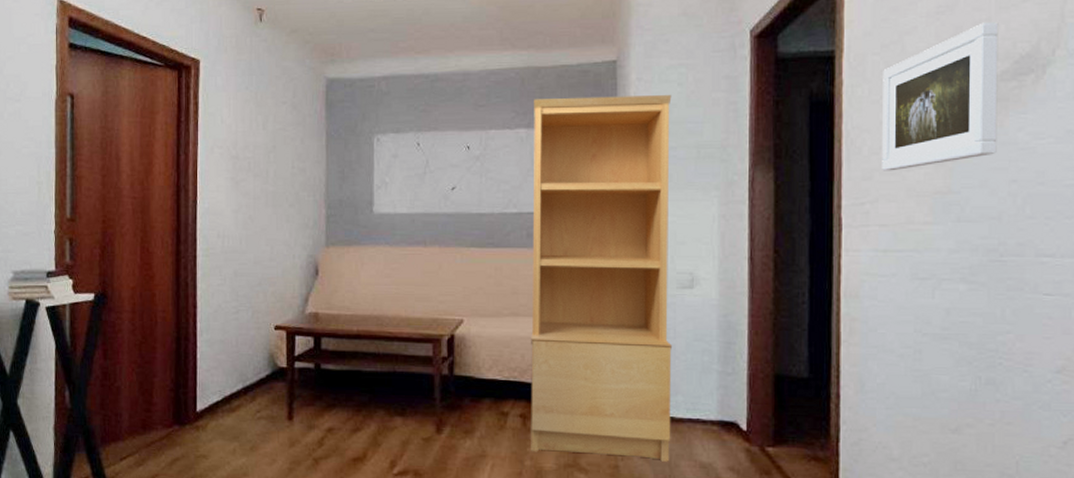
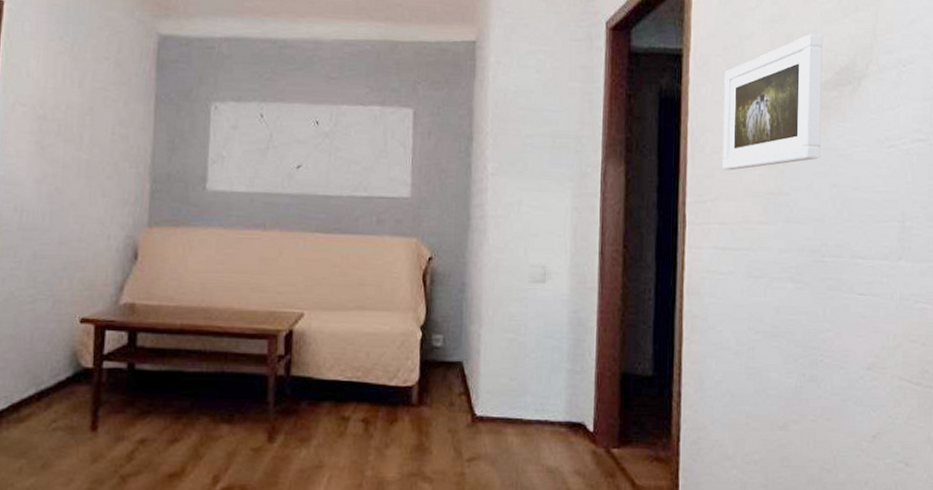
bookcase: present [531,95,672,462] -> none [372,75,530,467]

